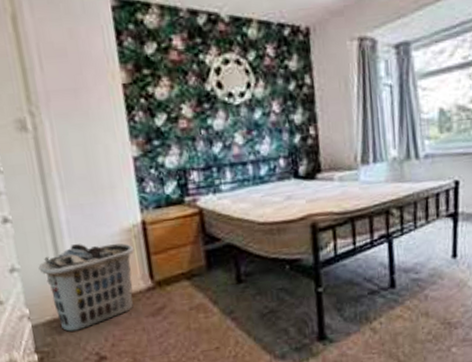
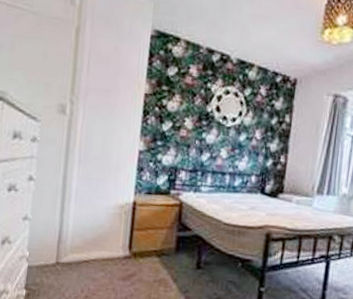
clothes hamper: present [38,243,135,332] -> none [45,208,123,279]

